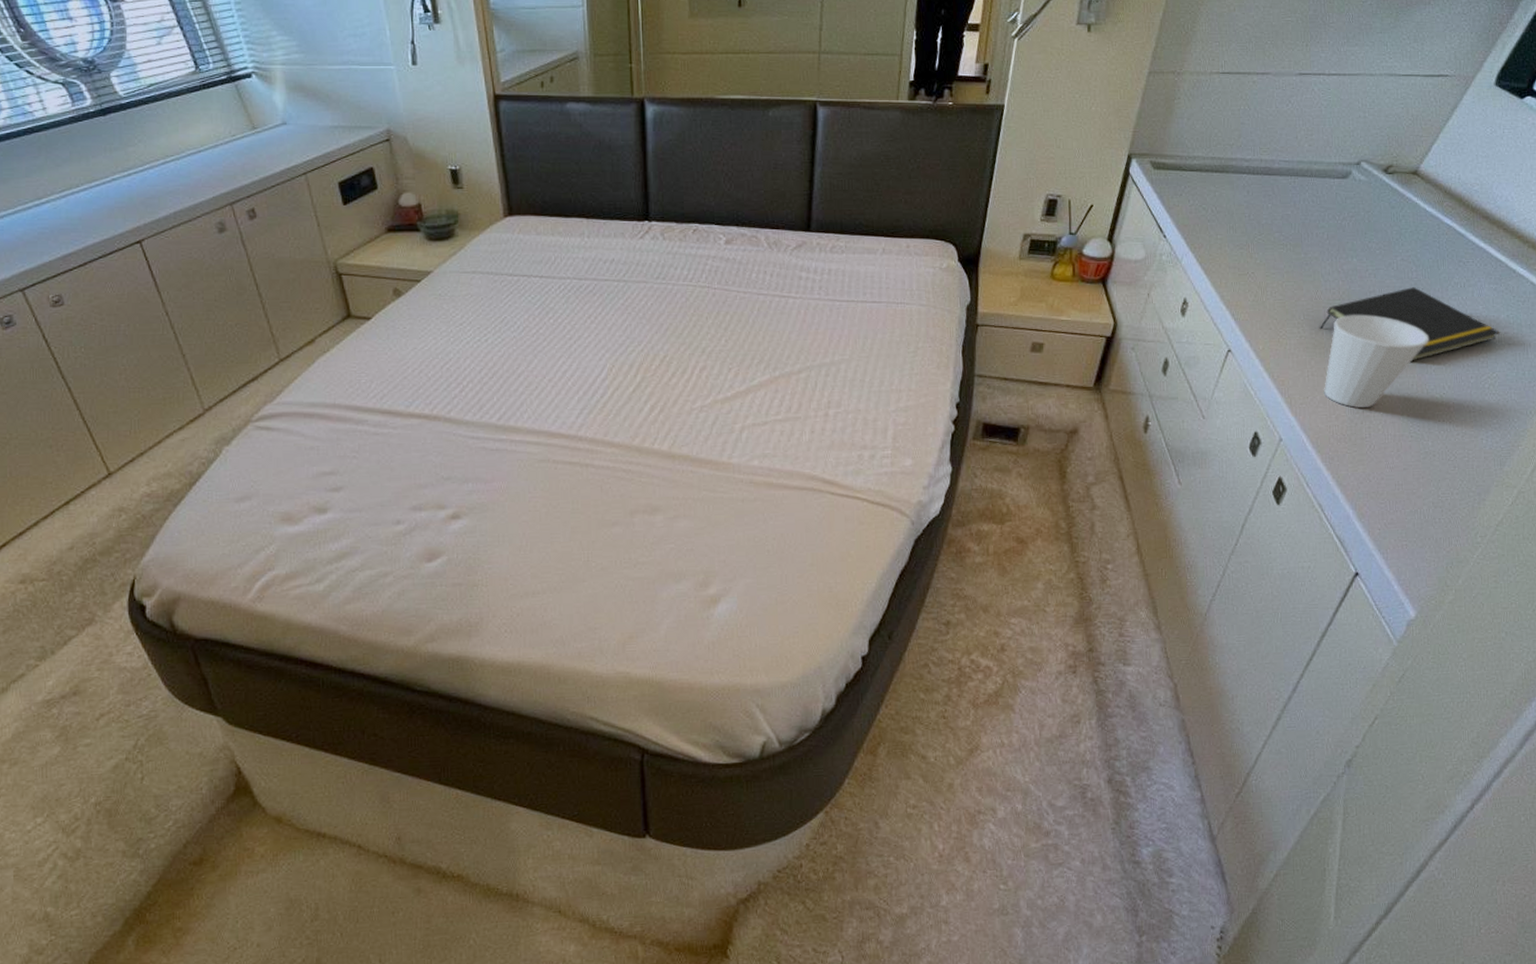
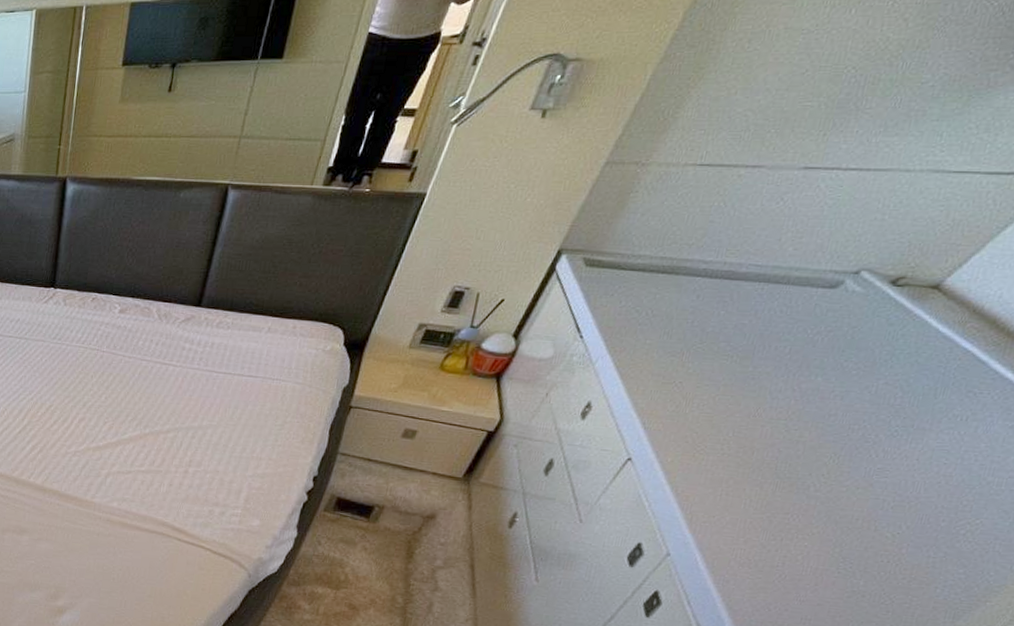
notepad: present [1319,287,1501,361] -> none [749,414,1004,495]
cup: present [1324,314,1430,408] -> none [736,437,897,536]

